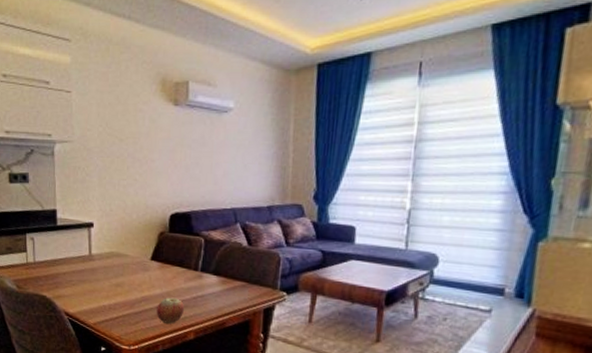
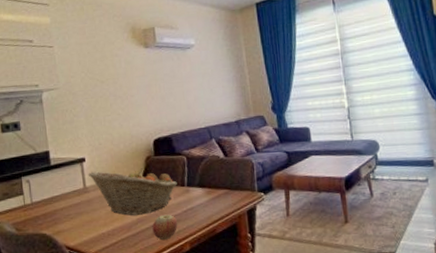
fruit basket: none [95,239,190,294] -> present [88,168,177,216]

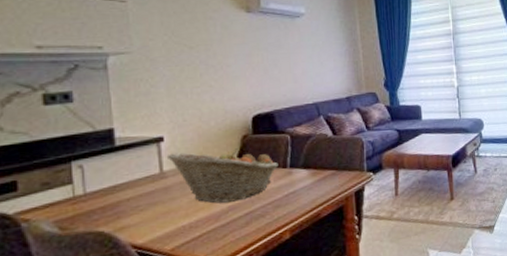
apple: present [152,214,177,240] -> none [246,199,276,229]

